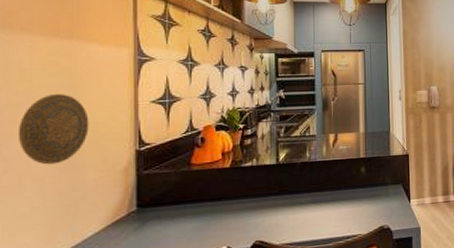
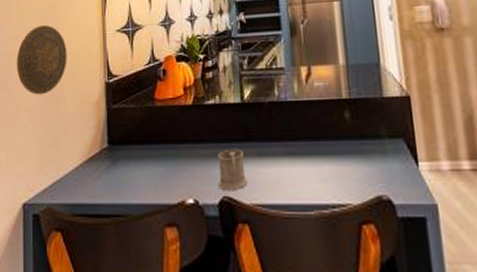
mug: none [251,201,279,236] -> present [217,148,248,191]

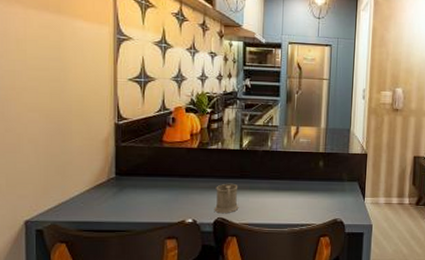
decorative plate: present [16,25,67,95] -> none [16,65,75,129]

